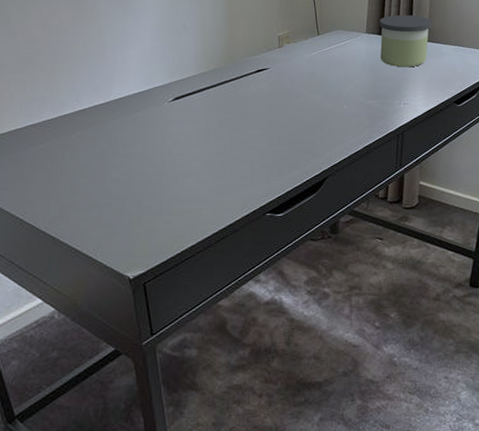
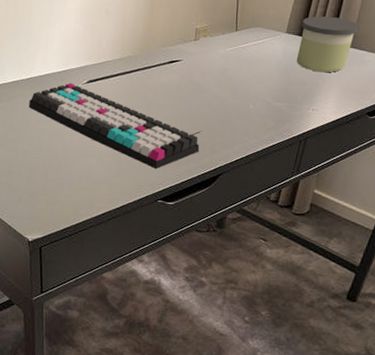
keyboard: none [111,102,301,182] -> present [28,82,203,169]

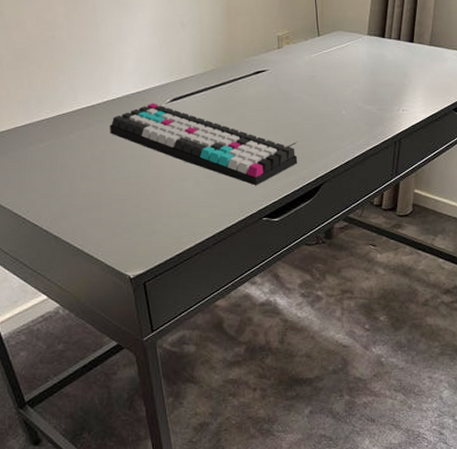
candle: present [296,16,359,73] -> none [380,15,435,73]

